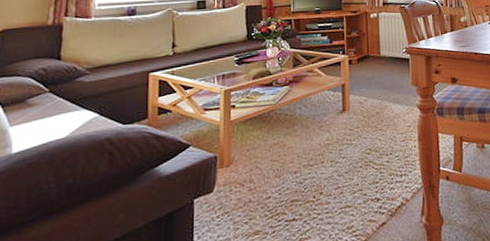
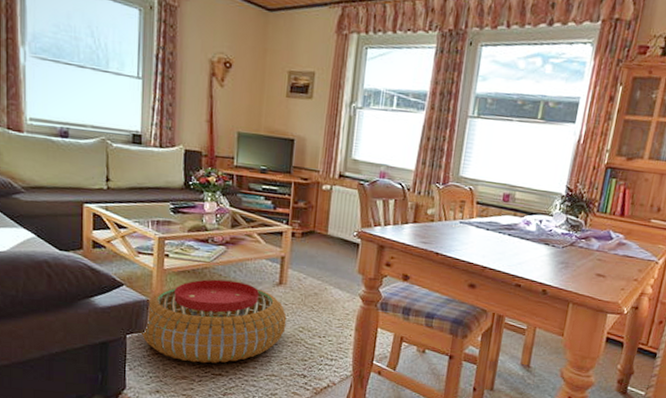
pouf: none [209,117,354,214] -> present [140,279,287,364]

